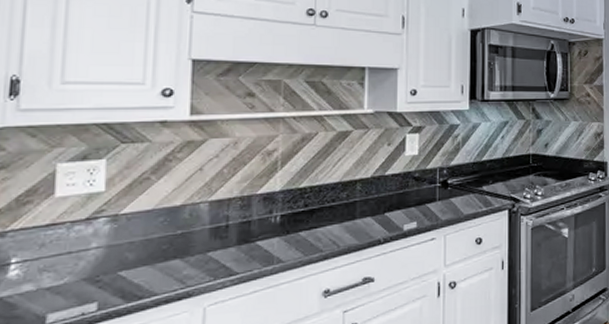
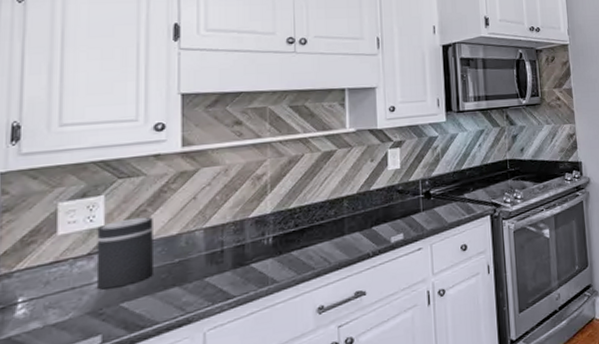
cylinder: none [94,185,157,256] -> present [96,217,153,290]

